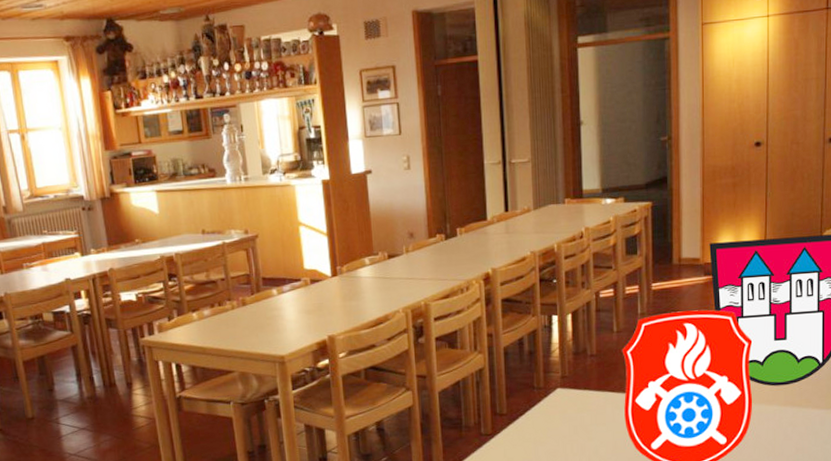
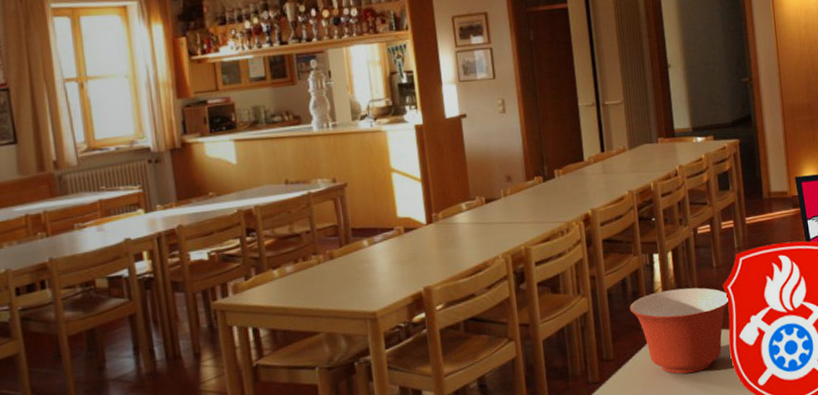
mixing bowl: none [525,350,629,433] -> present [629,287,731,374]

